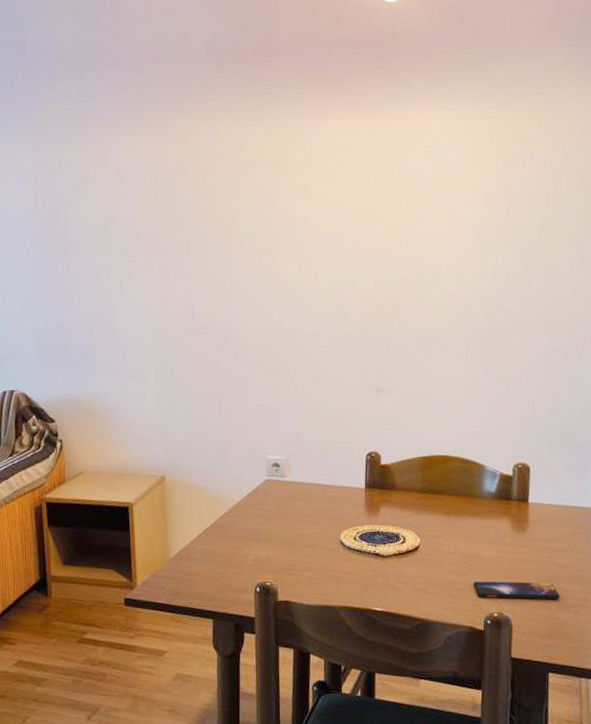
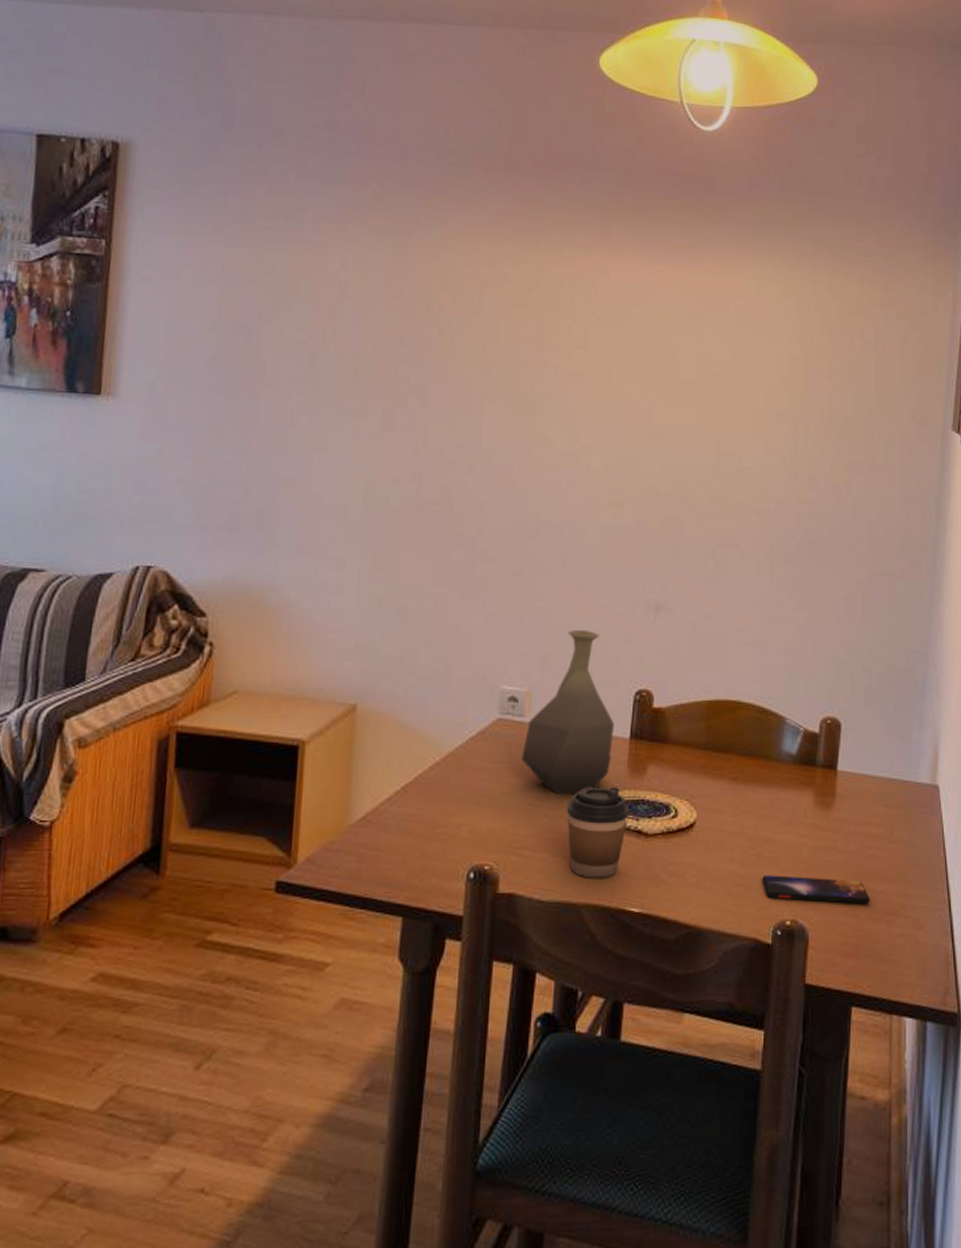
vase: none [285,411,353,531] -> present [521,630,614,795]
coffee cup: none [322,523,369,588] -> present [567,787,629,878]

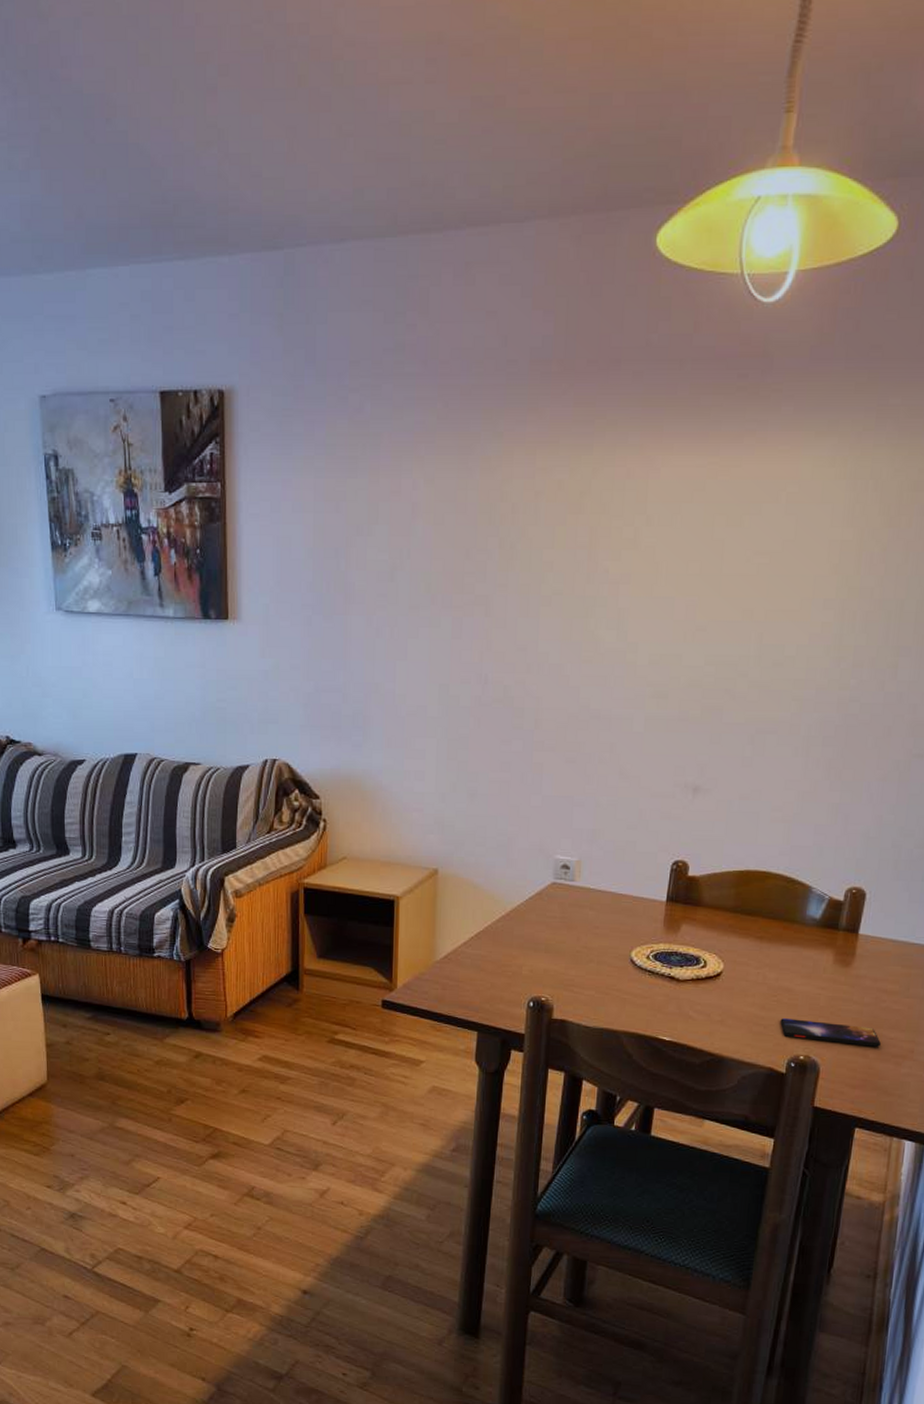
vase: present [521,630,614,795] -> none [571,809,653,946]
coffee cup: present [567,787,629,878] -> none [610,940,664,1012]

